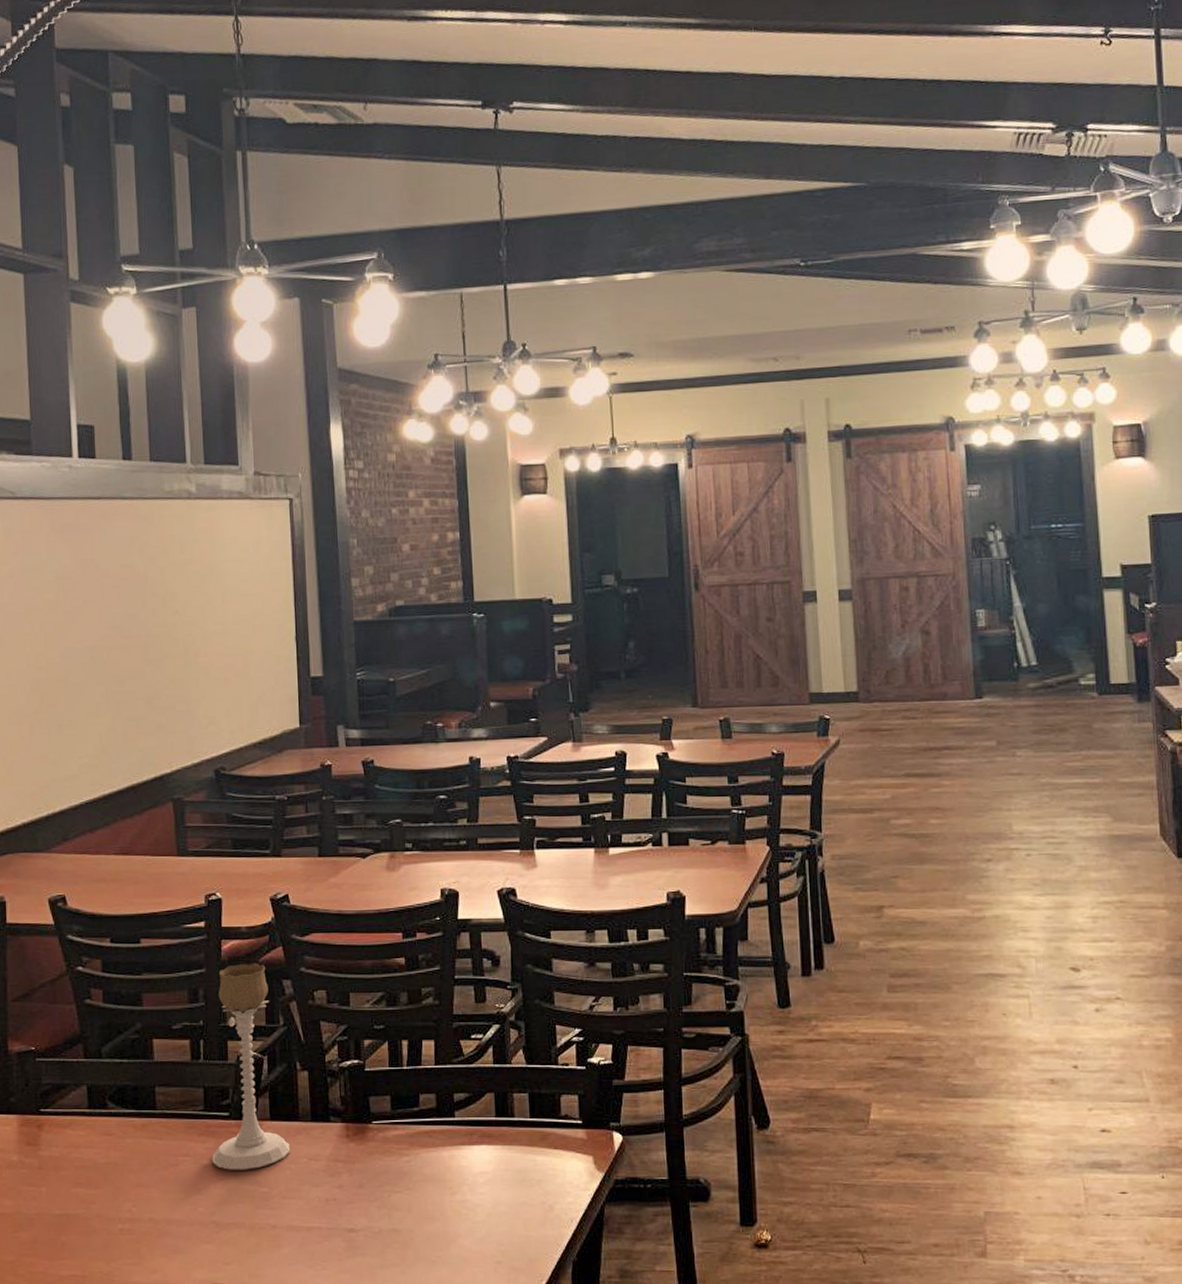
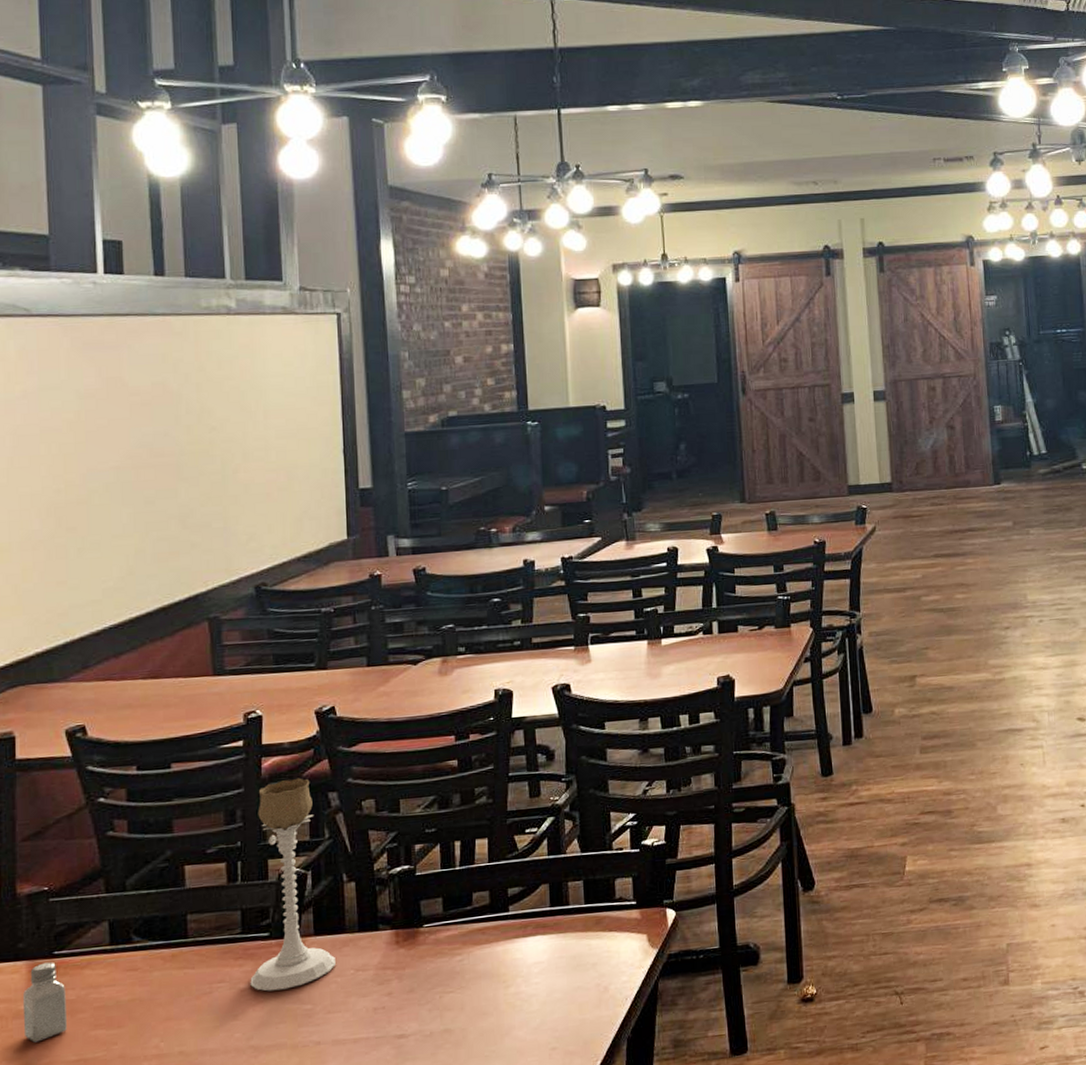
saltshaker: none [14,1118,52,1193] -> present [22,962,67,1043]

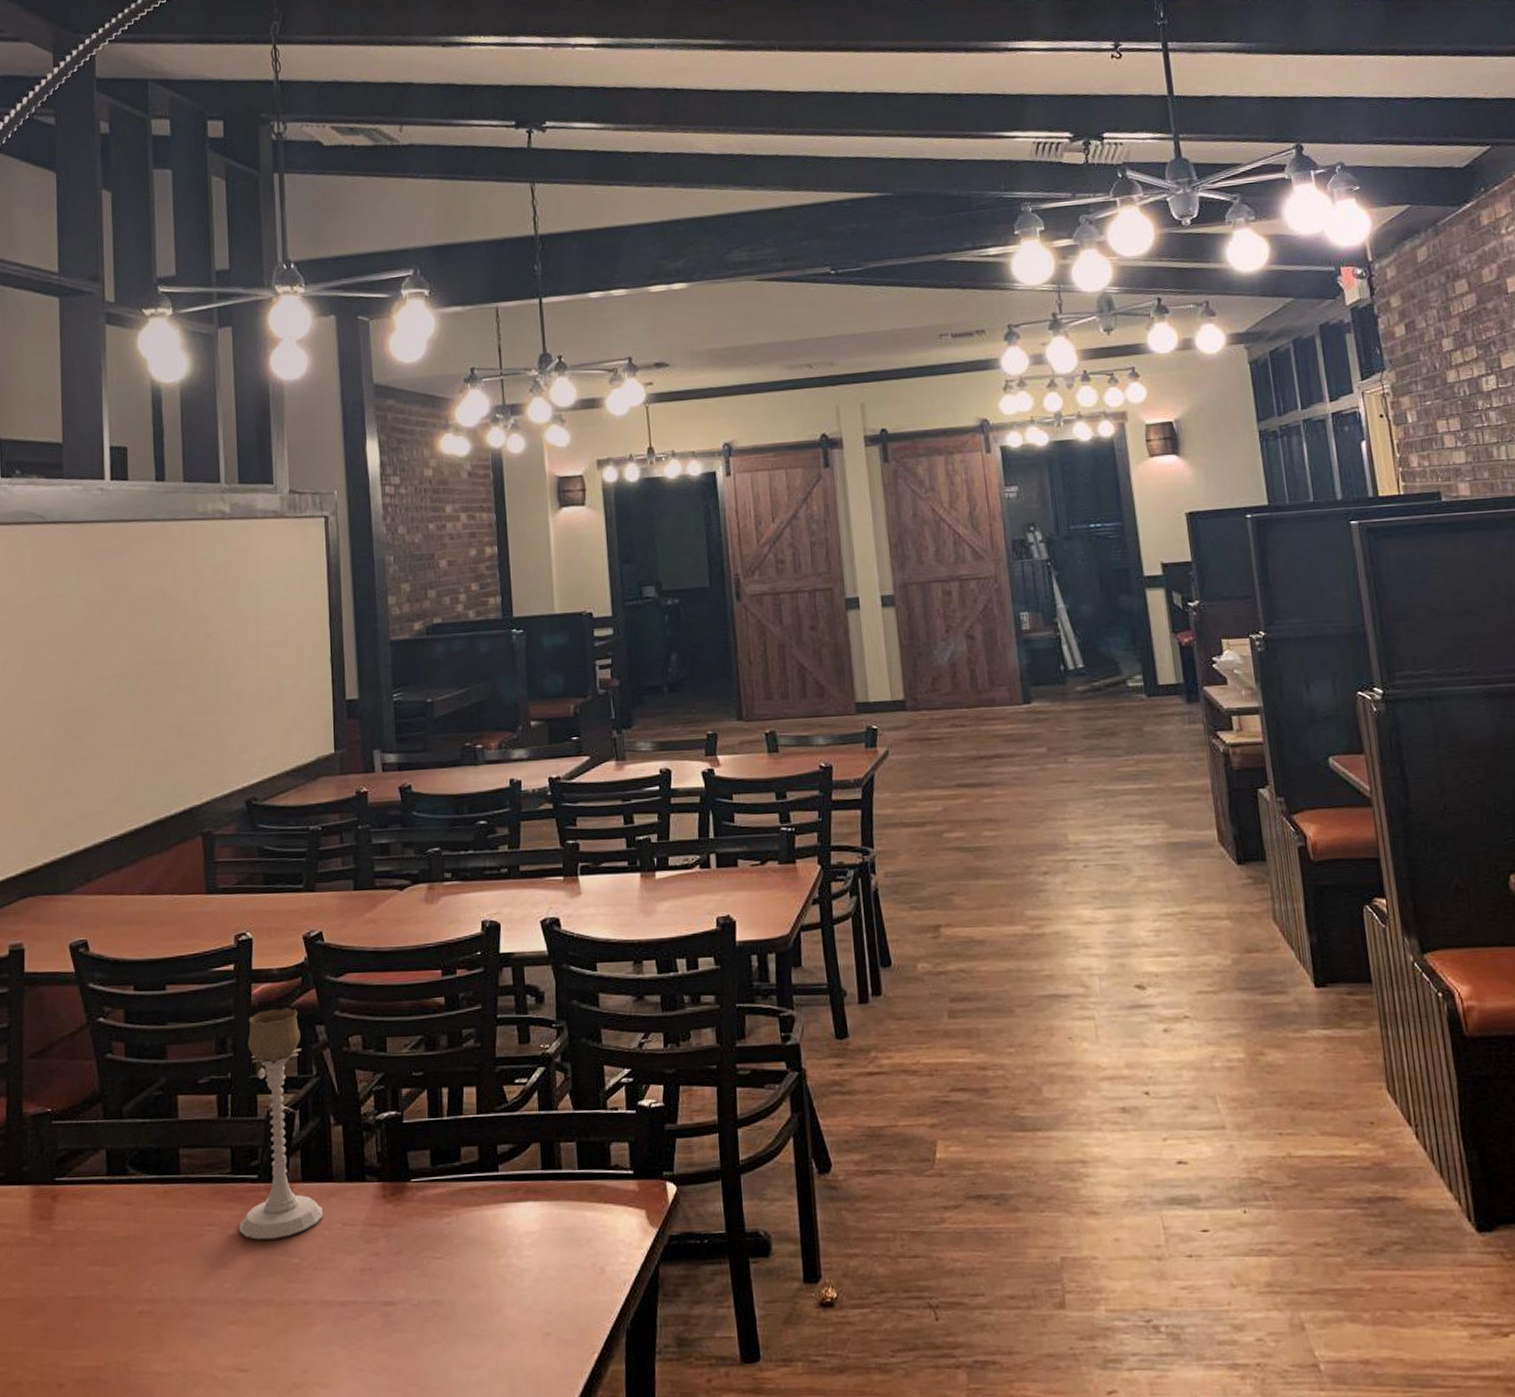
saltshaker: present [22,962,67,1043] -> none [26,1188,66,1274]

